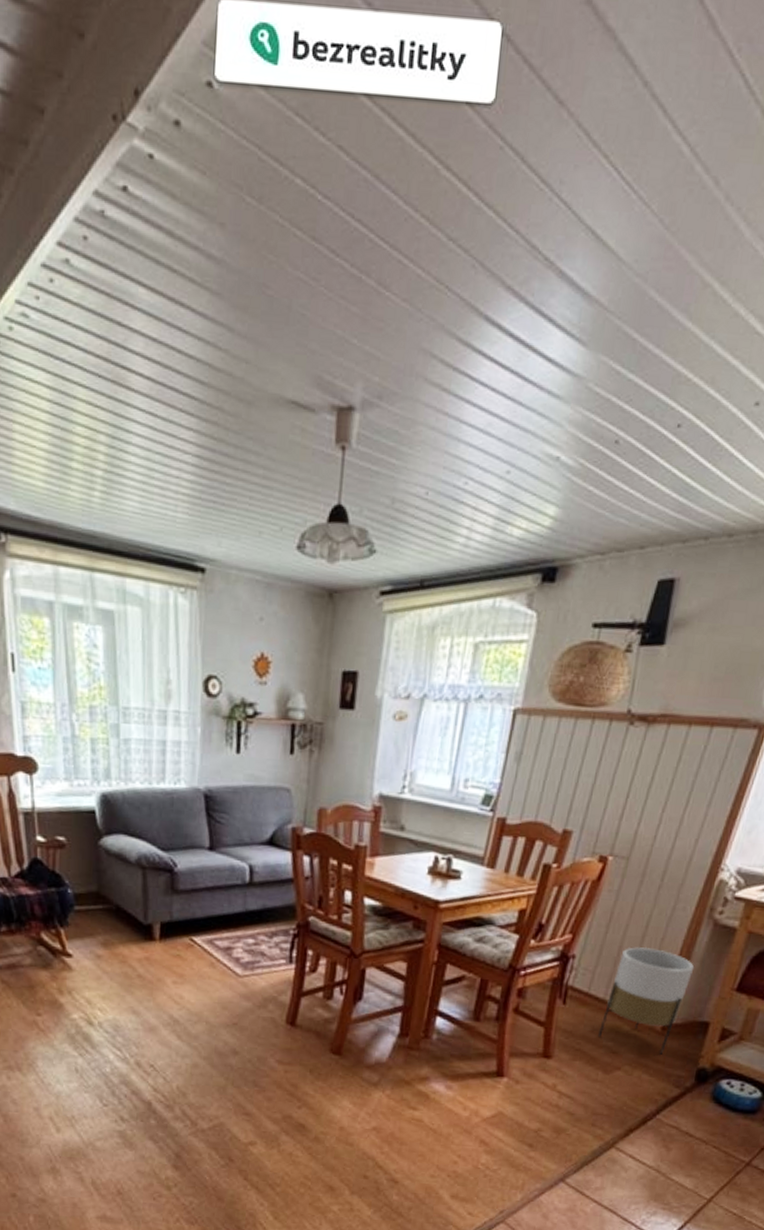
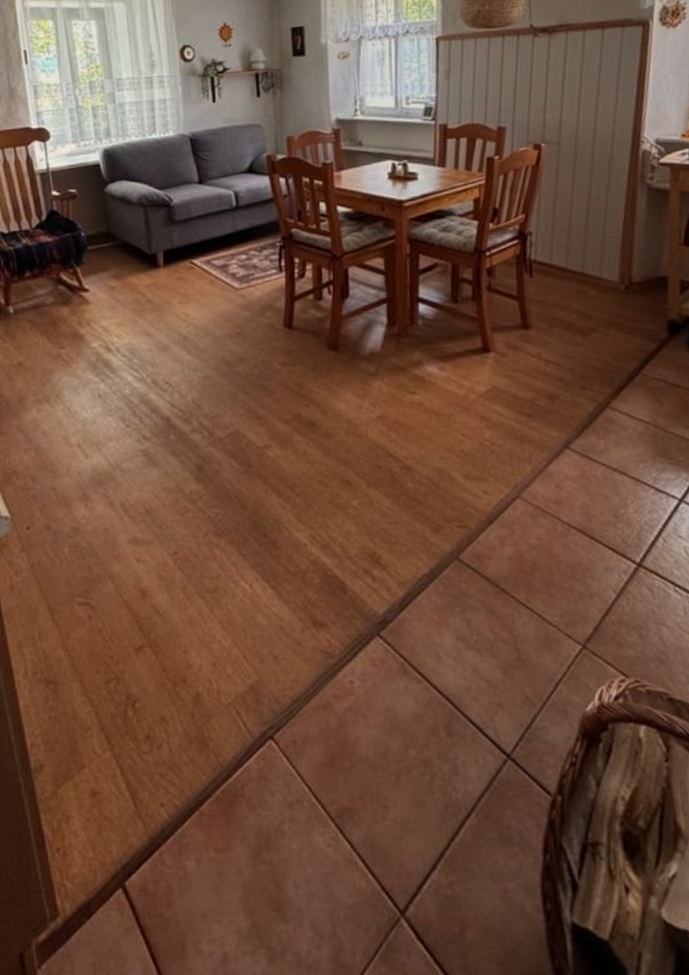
planter: present [598,946,695,1055] -> none [568,216,641,312]

